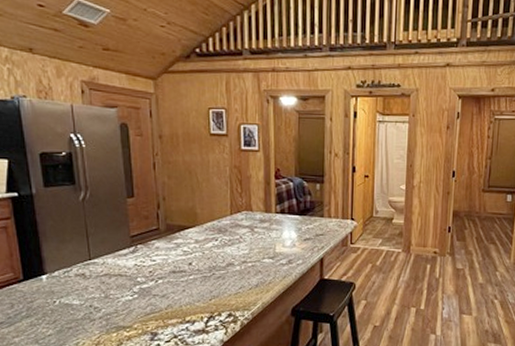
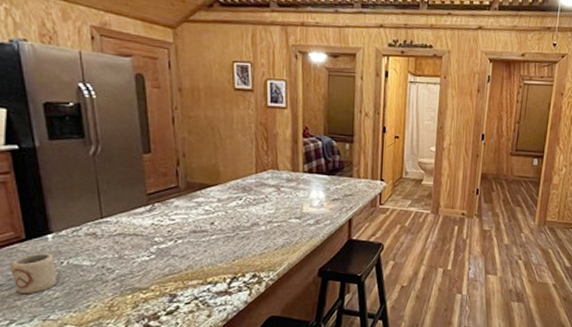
cup: none [10,293,50,332] -> present [10,253,56,295]

